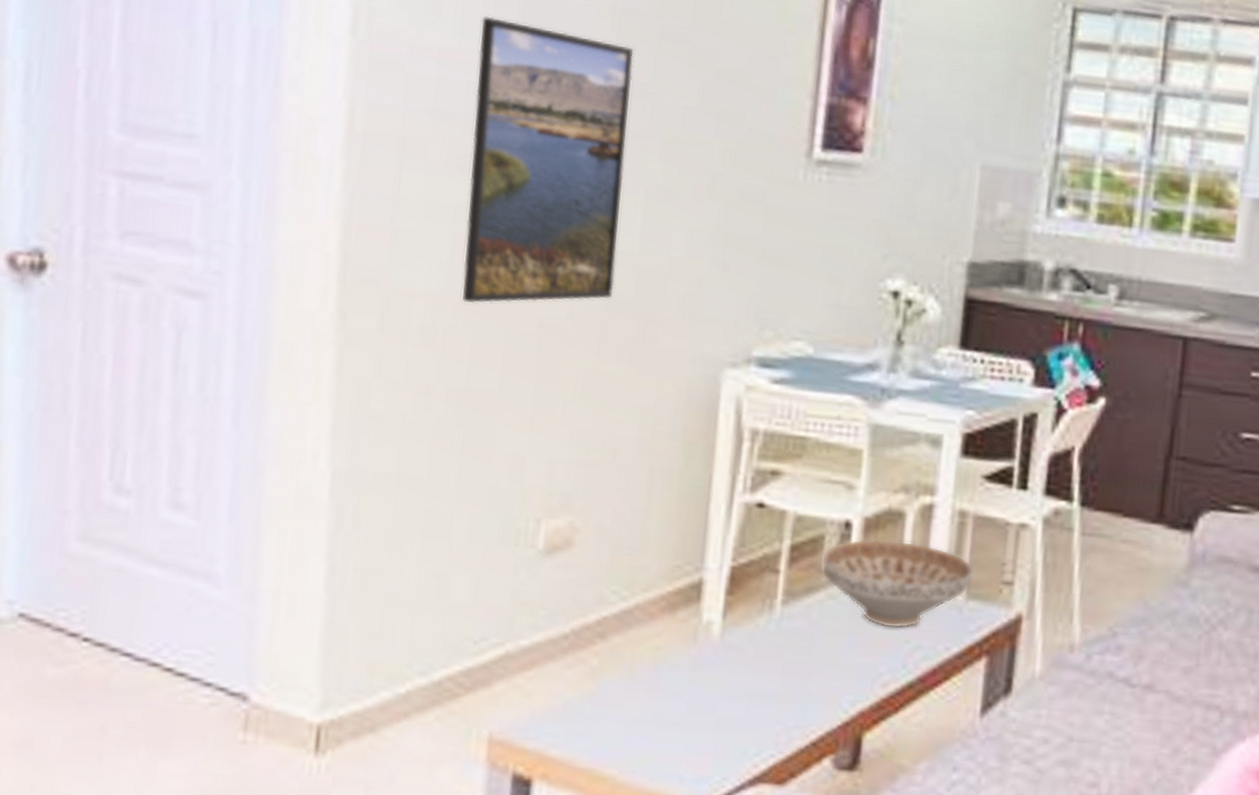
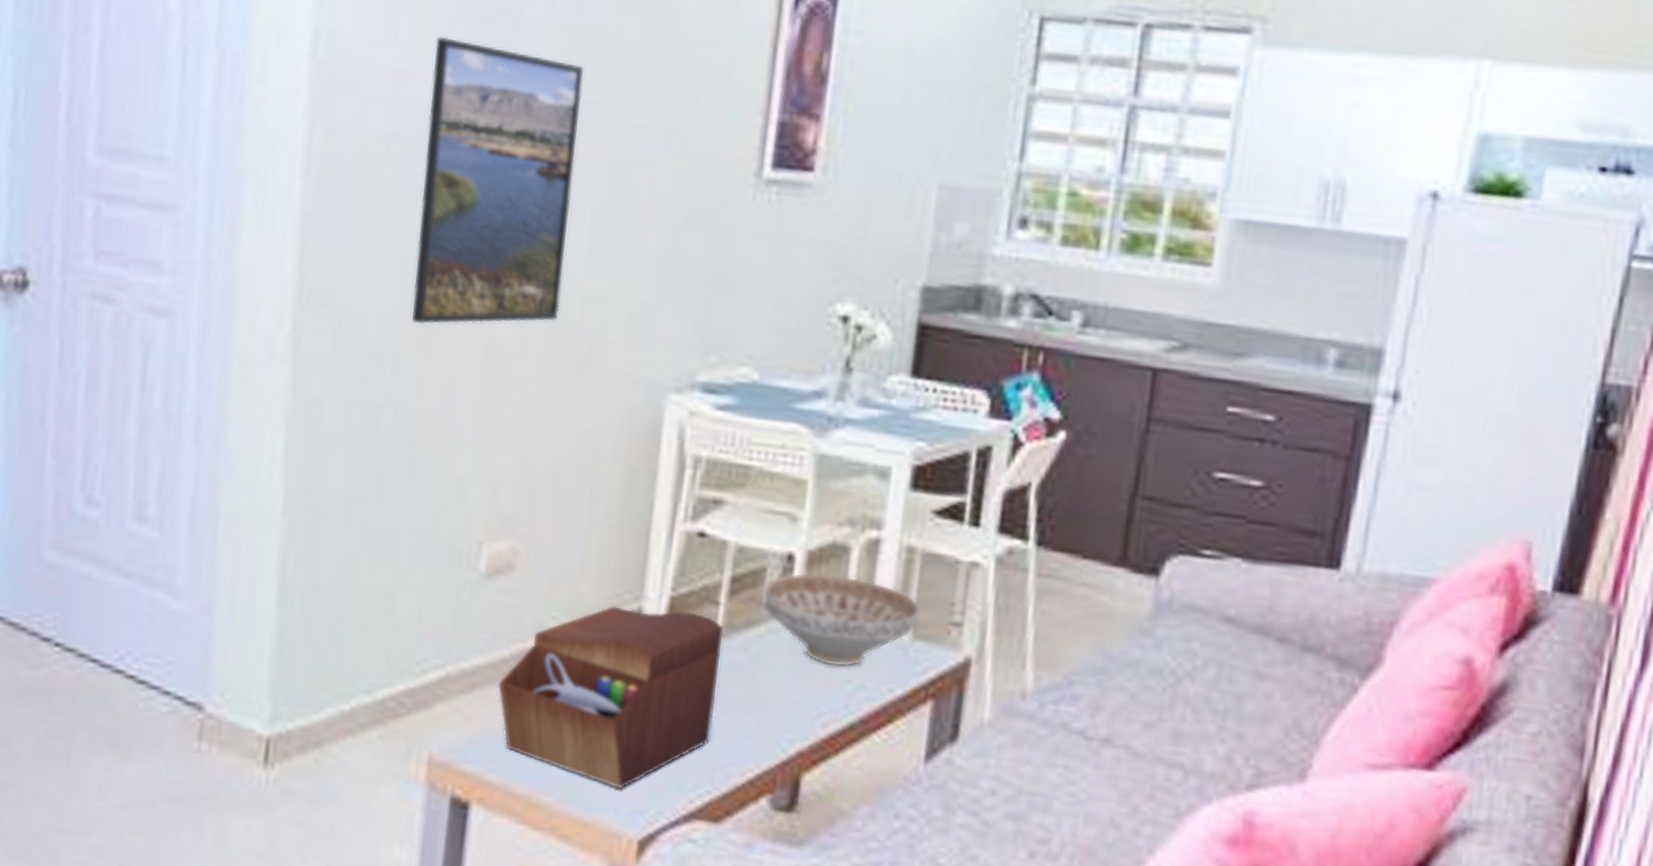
sewing box: none [558,577,785,758] -> present [497,605,725,790]

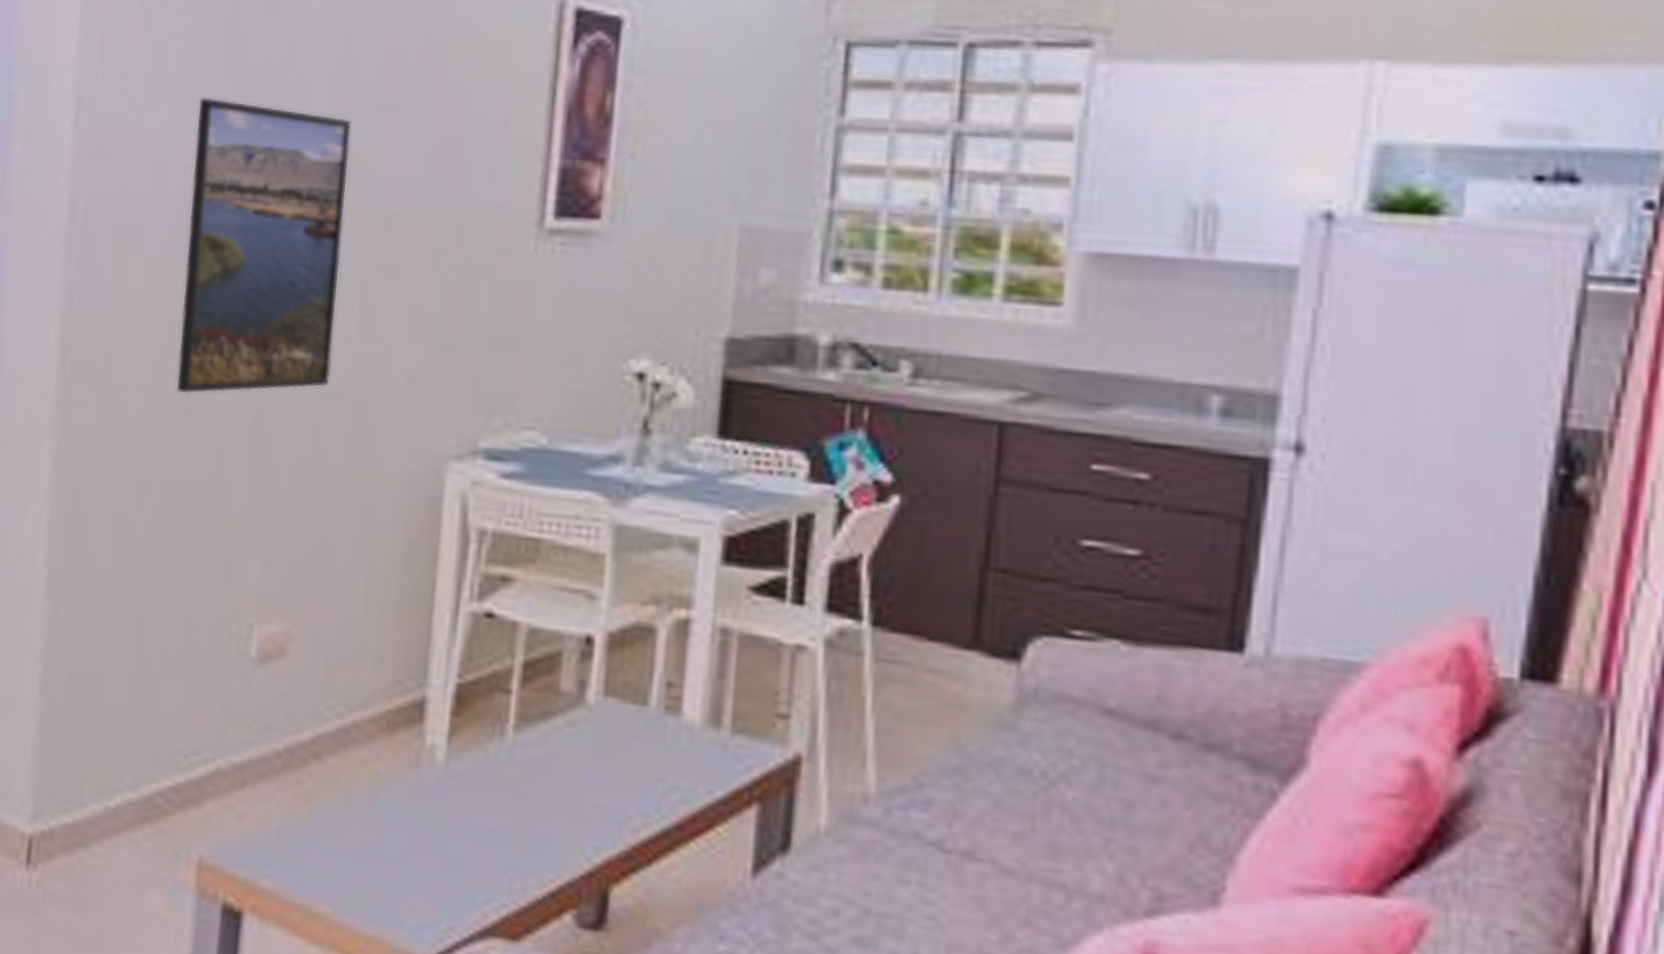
sewing box: present [497,605,725,790] -> none [271,693,518,901]
decorative bowl: present [762,572,921,667] -> none [558,657,740,765]

